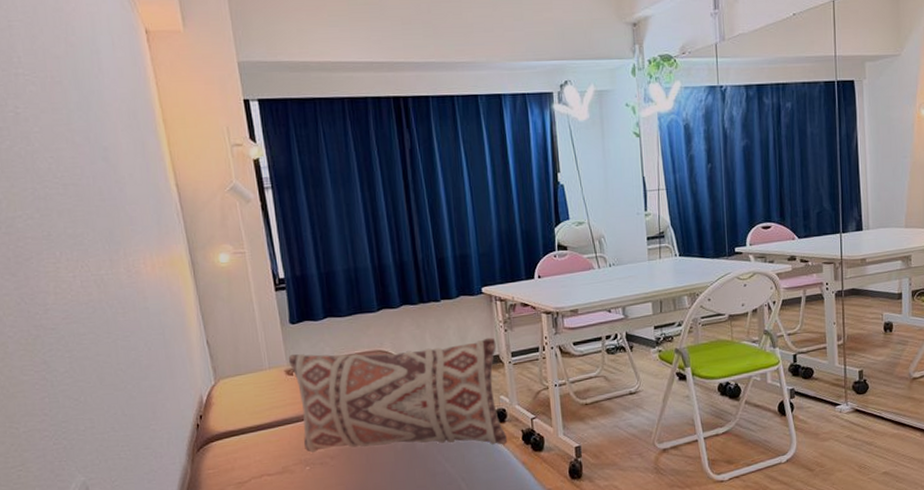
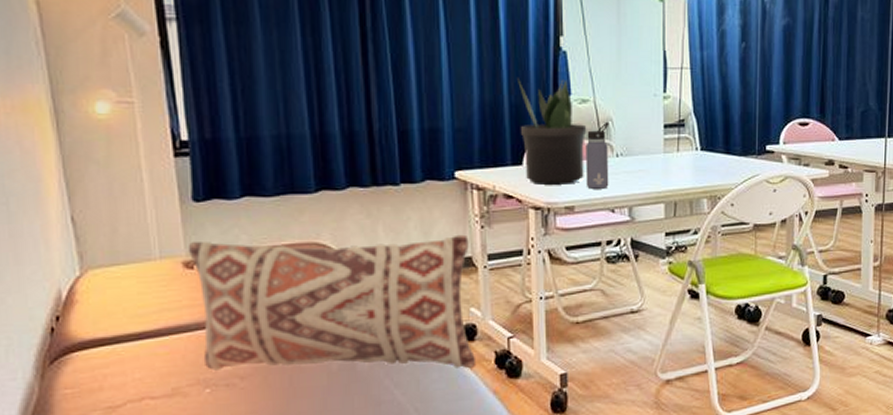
planter: none [526,207,584,294] -> present [518,78,587,185]
water bottle: none [584,238,605,294] -> present [586,121,609,189]

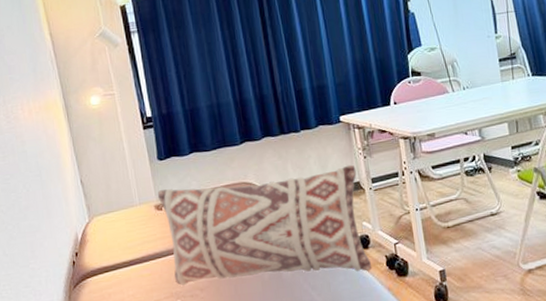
planter: present [518,78,587,185] -> none [379,34,440,119]
water bottle: present [586,121,609,189] -> none [438,63,461,118]

